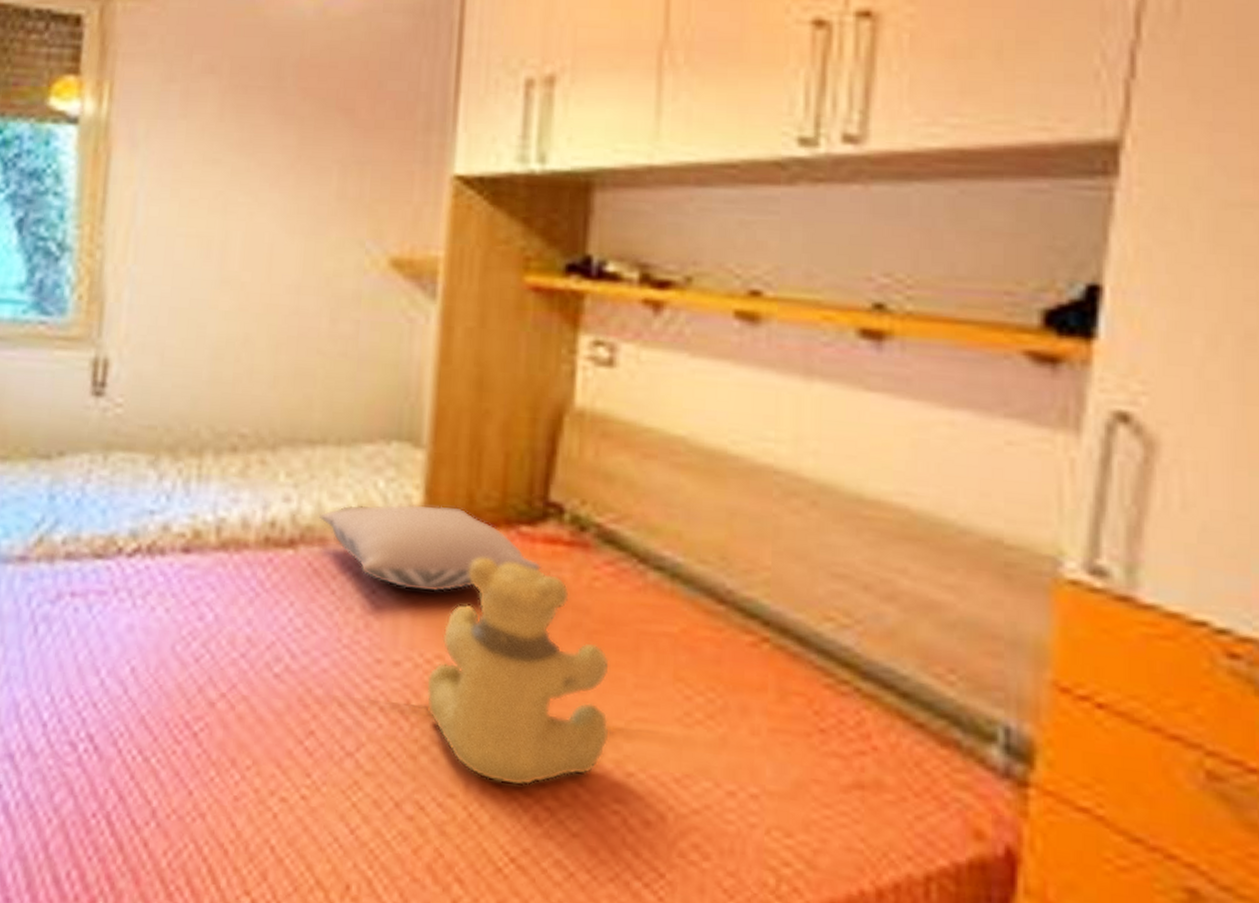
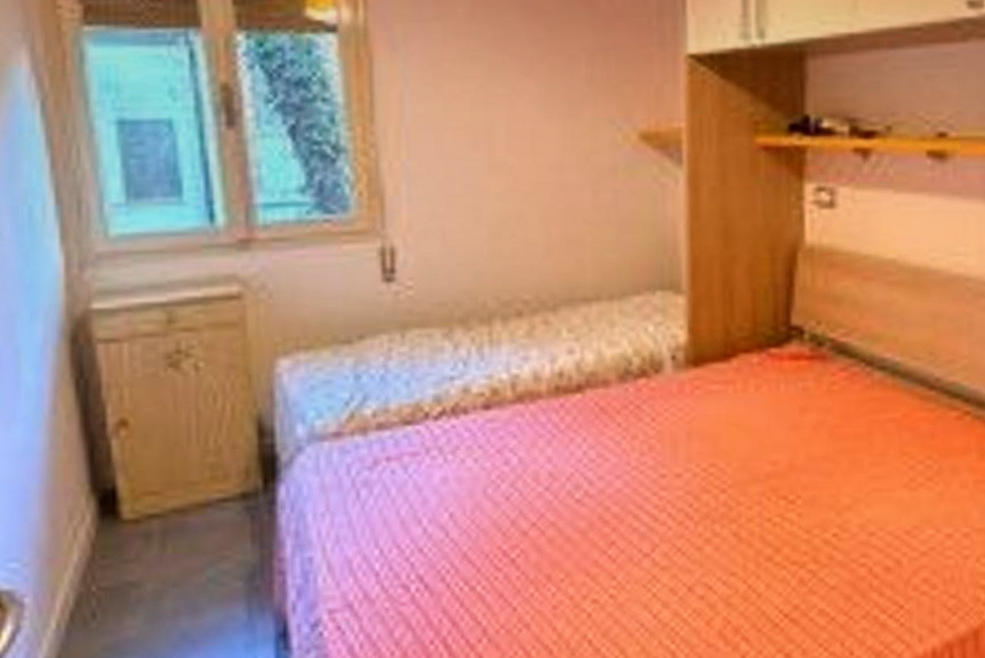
pillow: present [319,504,541,592] -> none [601,340,789,413]
teddy bear: present [425,557,610,786] -> none [704,379,854,558]

